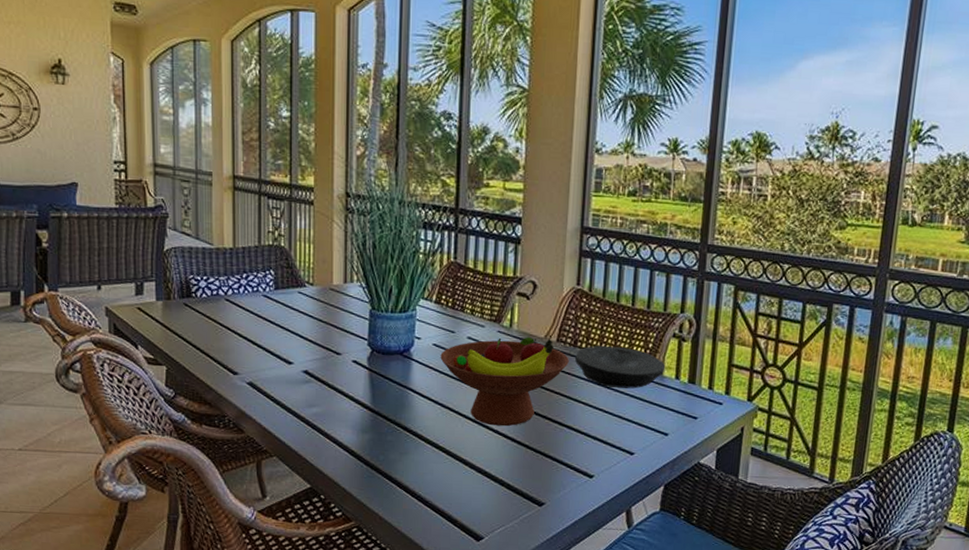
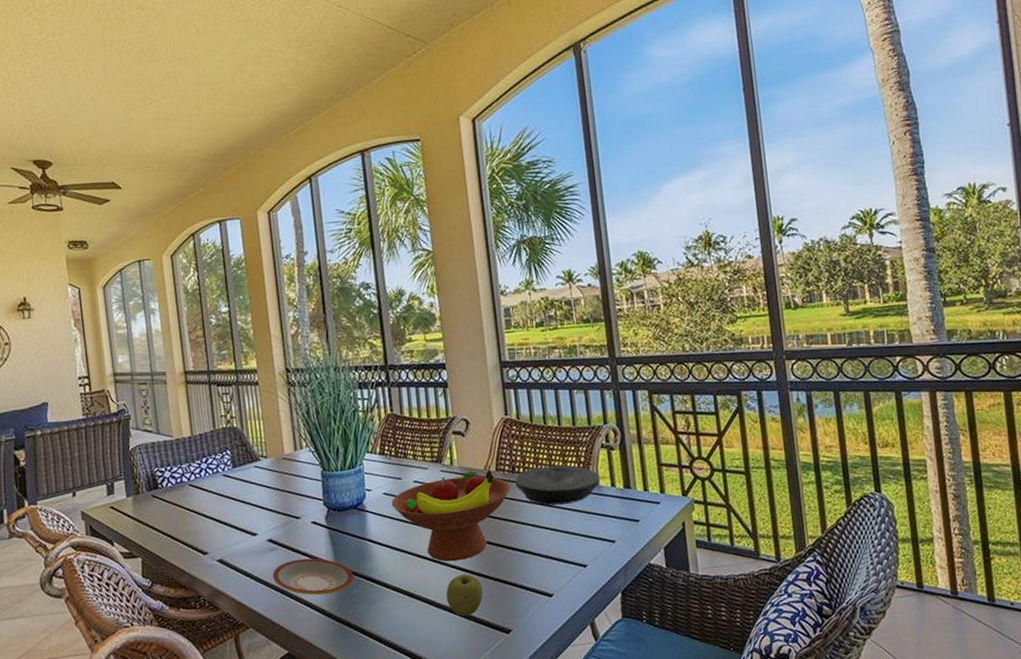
plate: none [304,395,389,437] -> present [272,558,354,595]
apple: none [483,440,522,483] -> present [446,574,483,617]

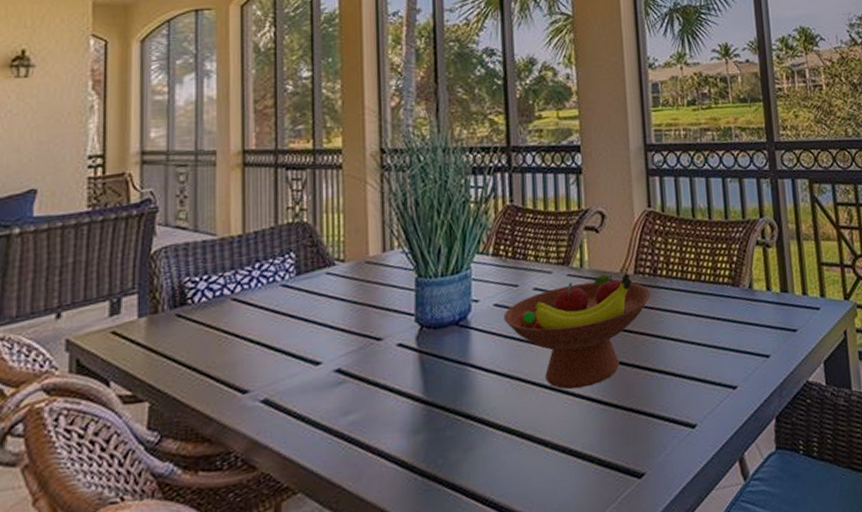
plate: present [272,558,354,595] -> none [337,392,447,442]
apple: present [446,574,483,617] -> none [566,404,612,460]
plate: present [515,465,600,506] -> none [657,266,754,316]

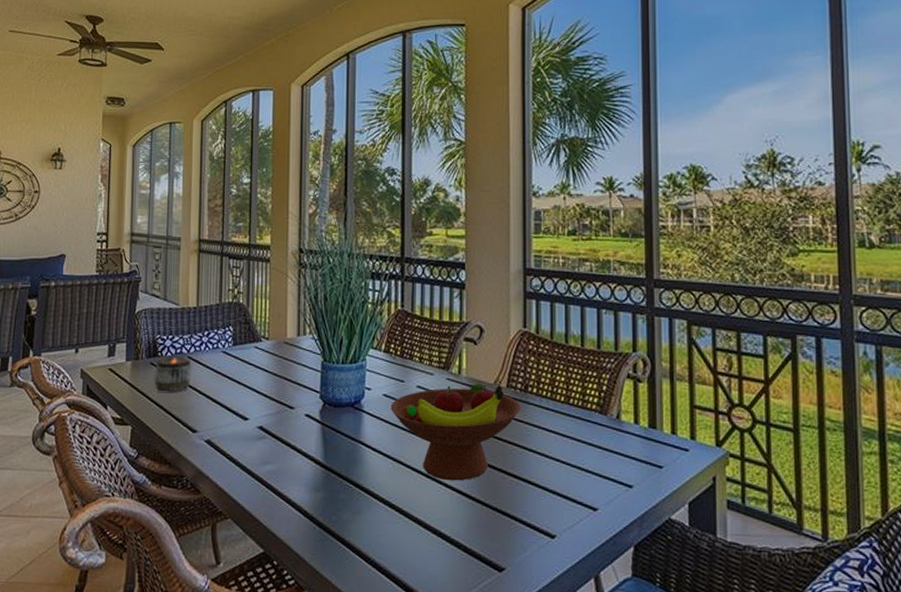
candle holder: none [182,300,239,349] -> present [154,357,192,392]

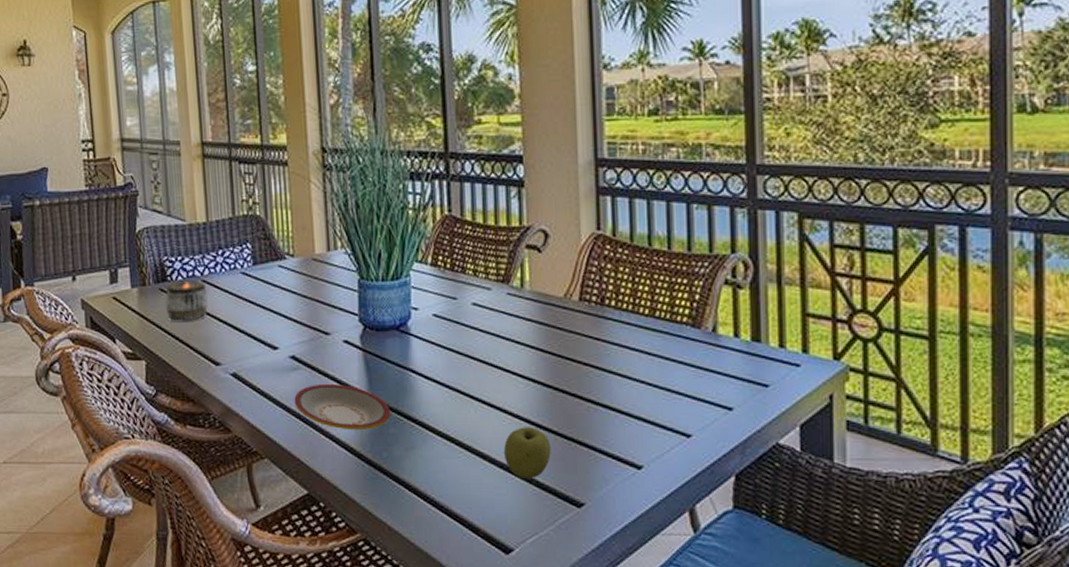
plate: none [258,452,341,496] -> present [294,383,391,431]
fruit bowl: present [390,383,521,481] -> none [442,297,597,409]
apple: none [438,497,478,545] -> present [504,427,551,480]

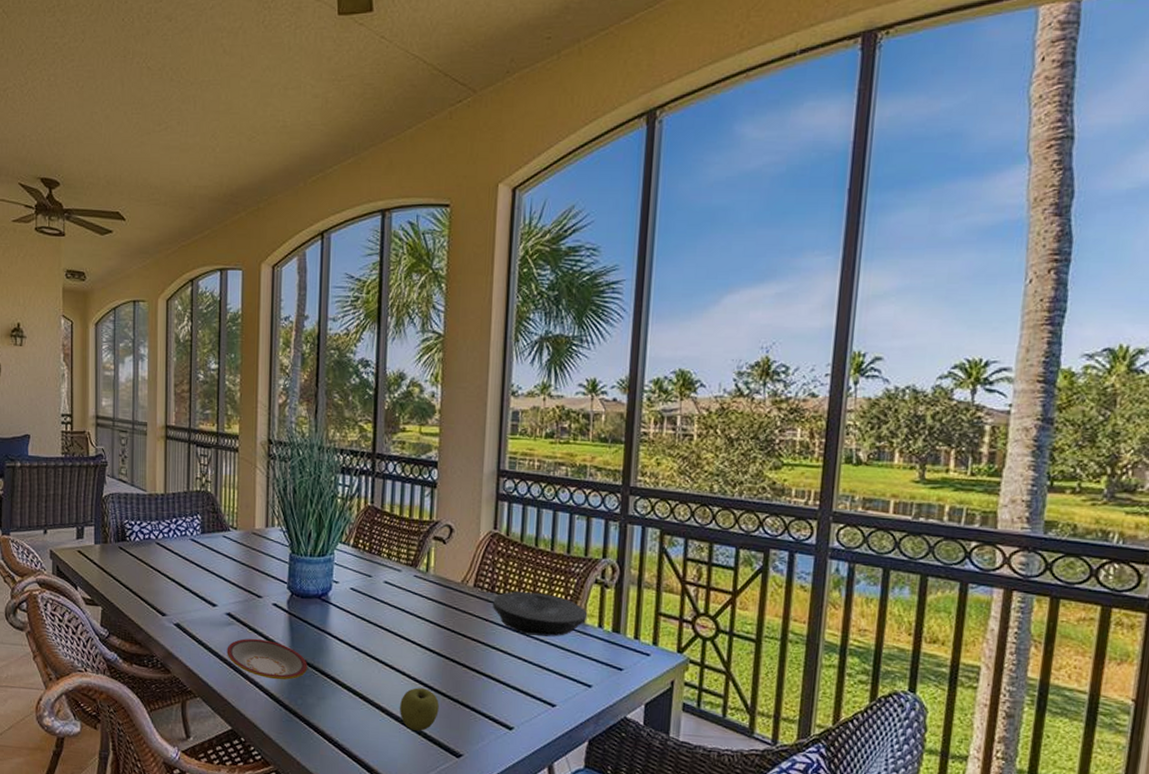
candle holder: present [165,282,209,321] -> none [123,542,161,577]
plate: none [604,301,718,353] -> present [493,591,587,637]

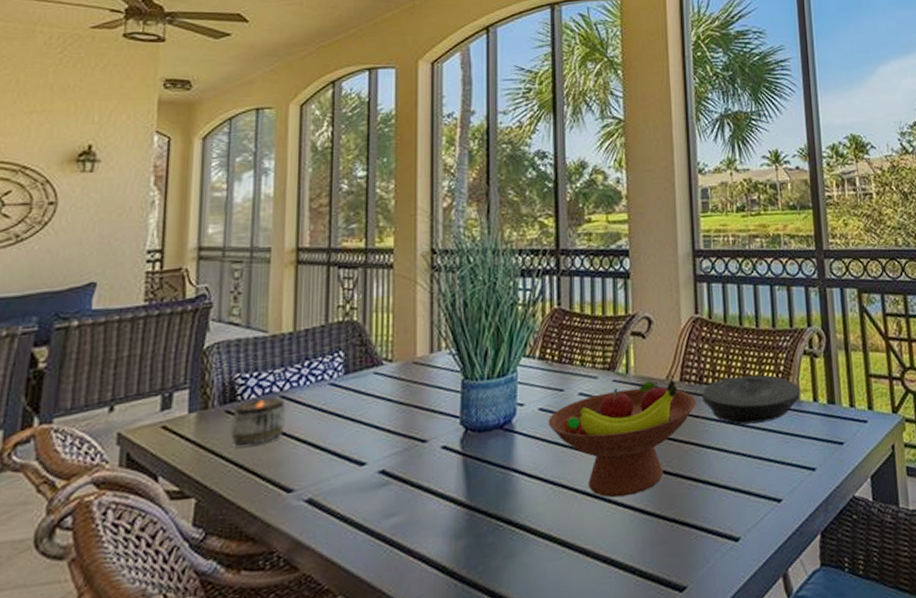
candle holder: none [123,542,161,577] -> present [230,398,287,446]
plate: present [227,638,307,680] -> none [380,495,489,547]
fruit bowl: none [357,581,487,674] -> present [548,380,696,498]
apple: present [400,688,439,732] -> none [608,513,654,571]

